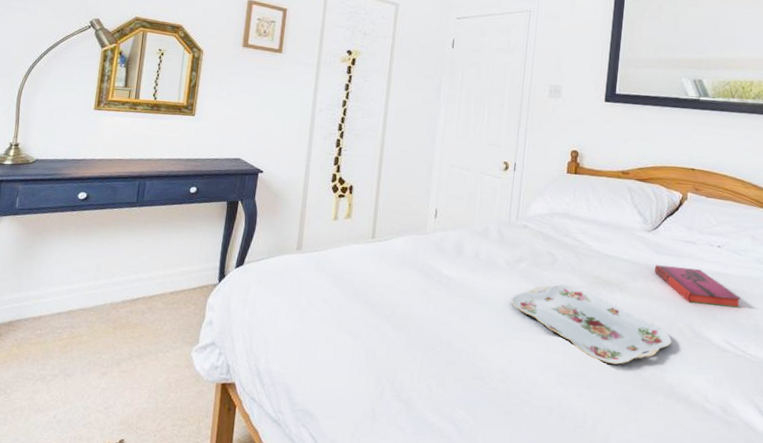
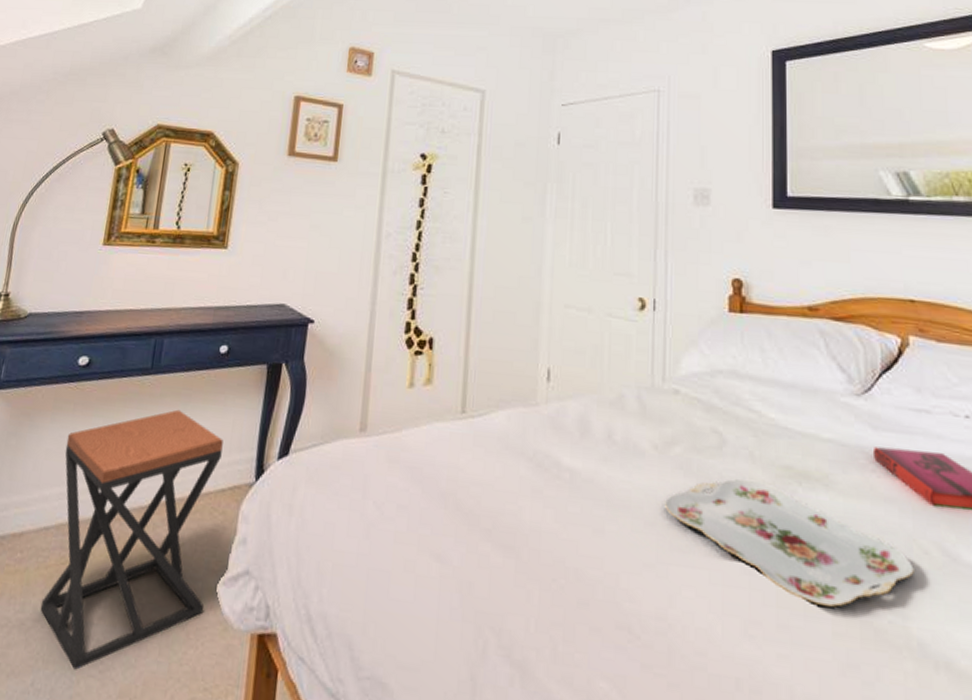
stool: none [57,232,194,407] -> present [40,409,223,670]

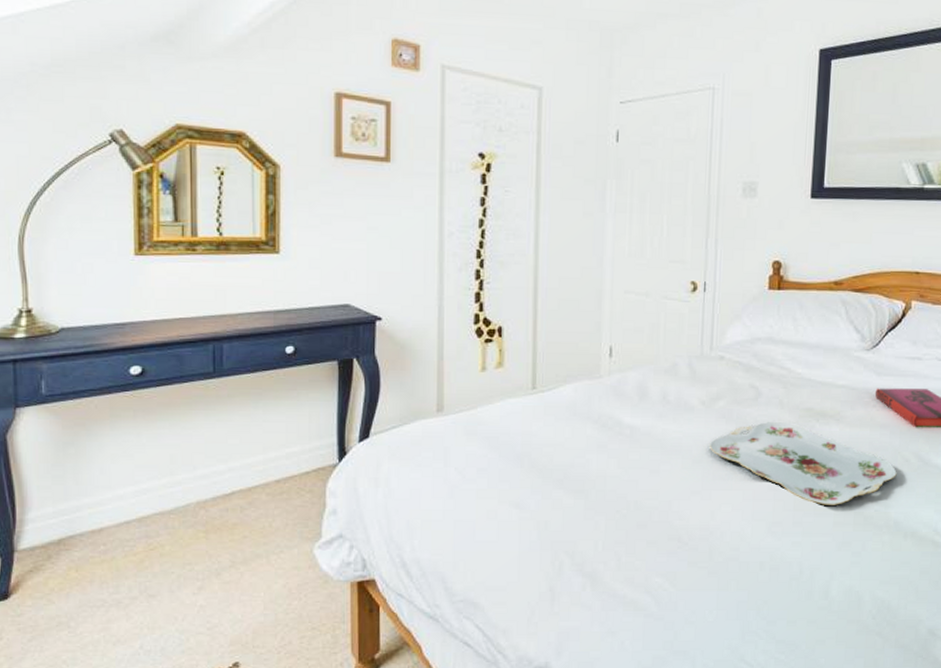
stool: present [40,409,223,670] -> none [132,407,302,631]

